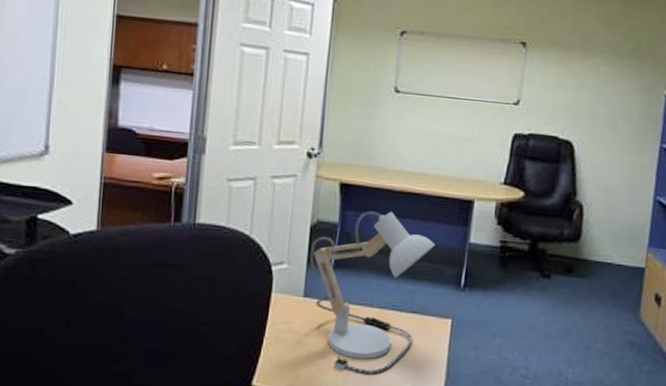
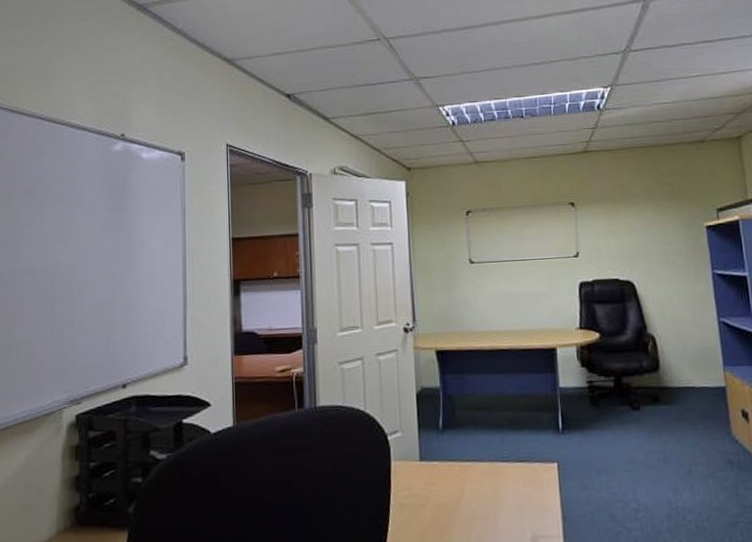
desk lamp: present [310,211,435,375] -> none [420,369,529,528]

